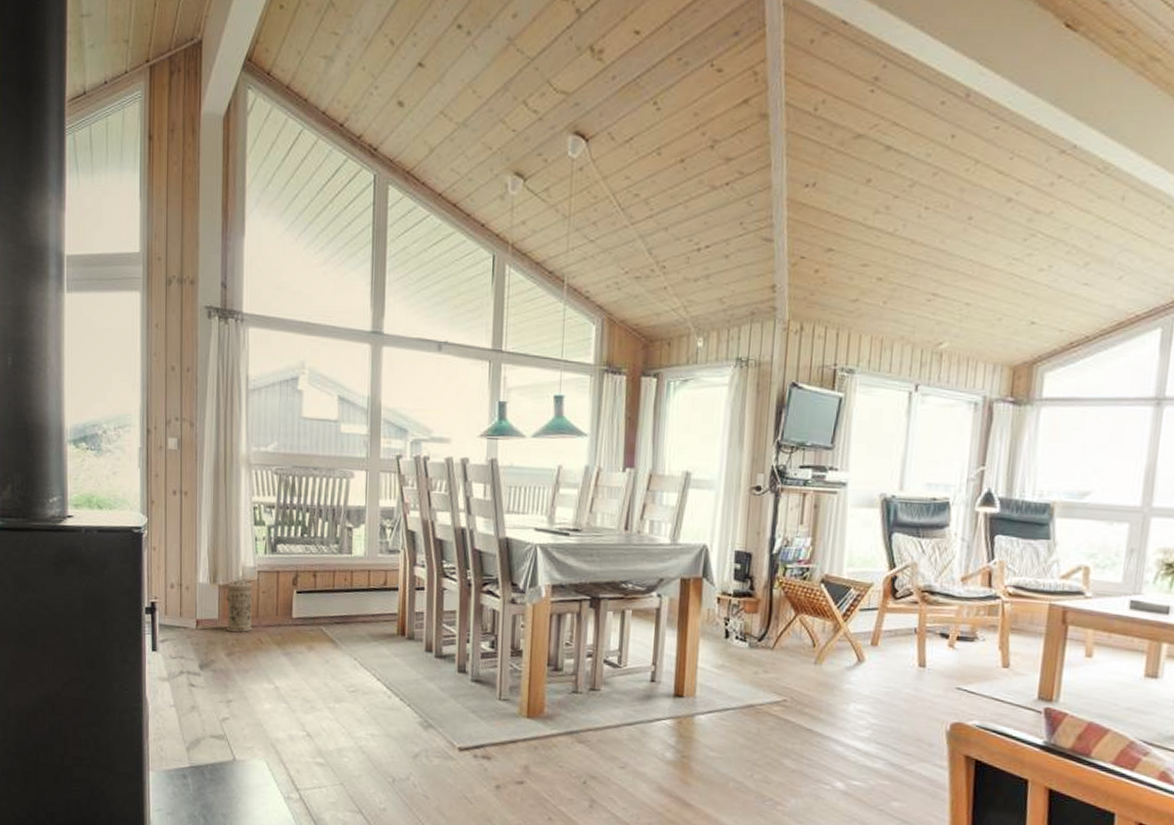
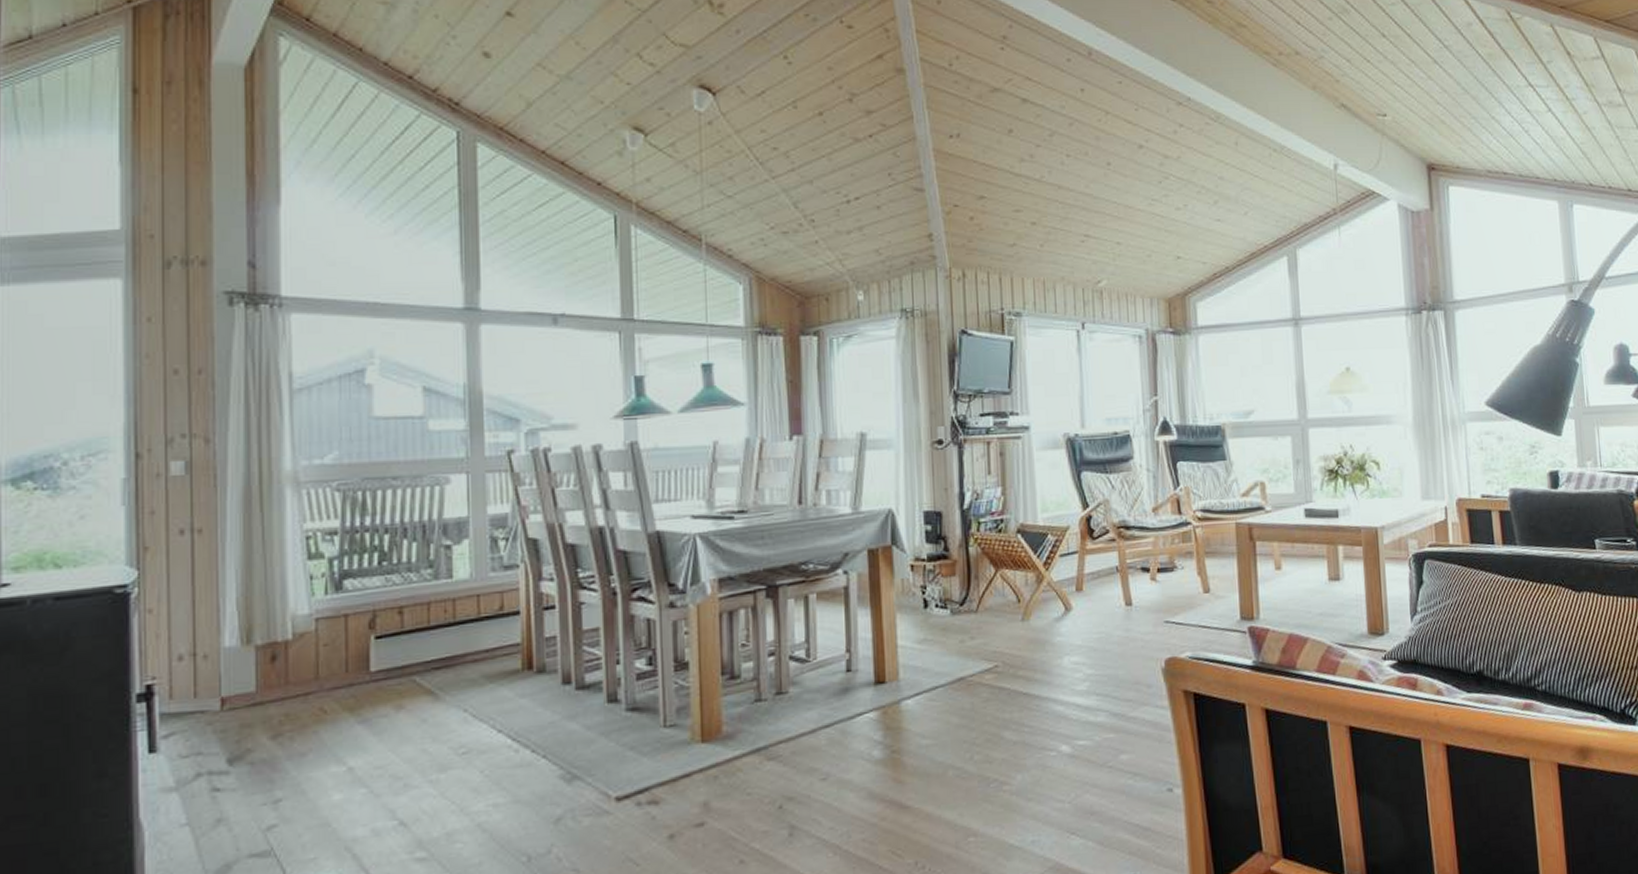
water filter: present [226,575,253,633] -> none [267,628,310,706]

